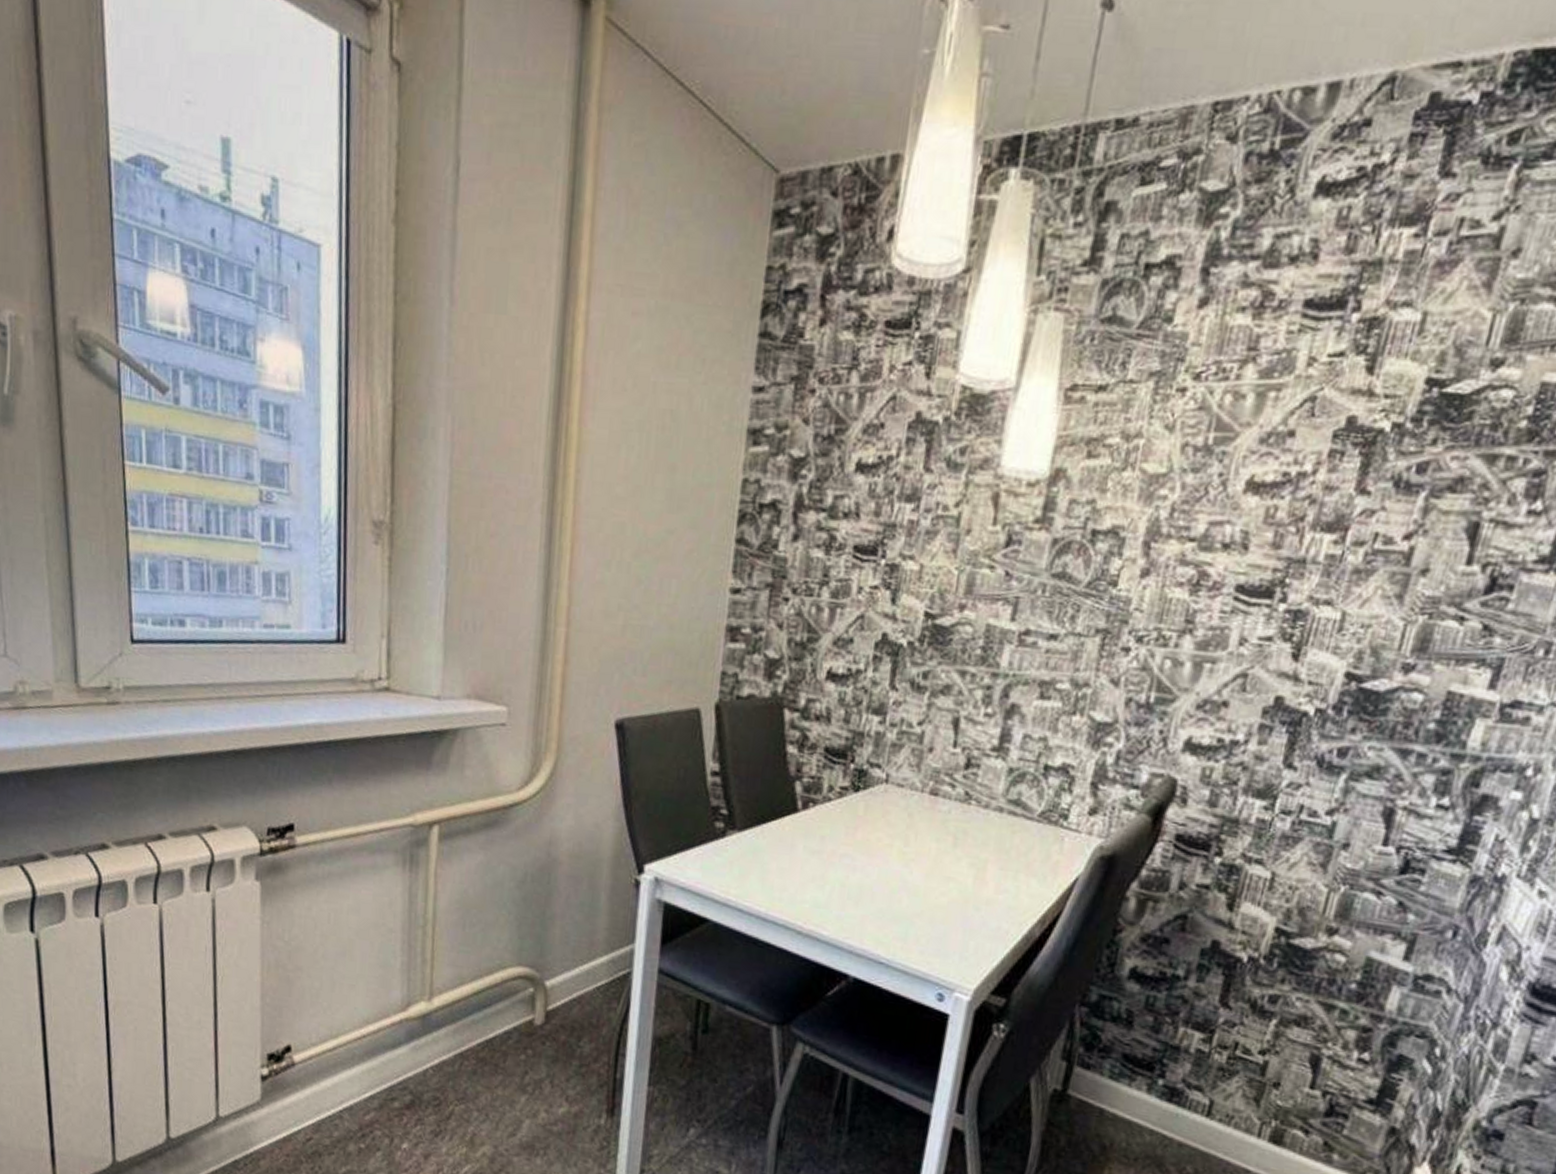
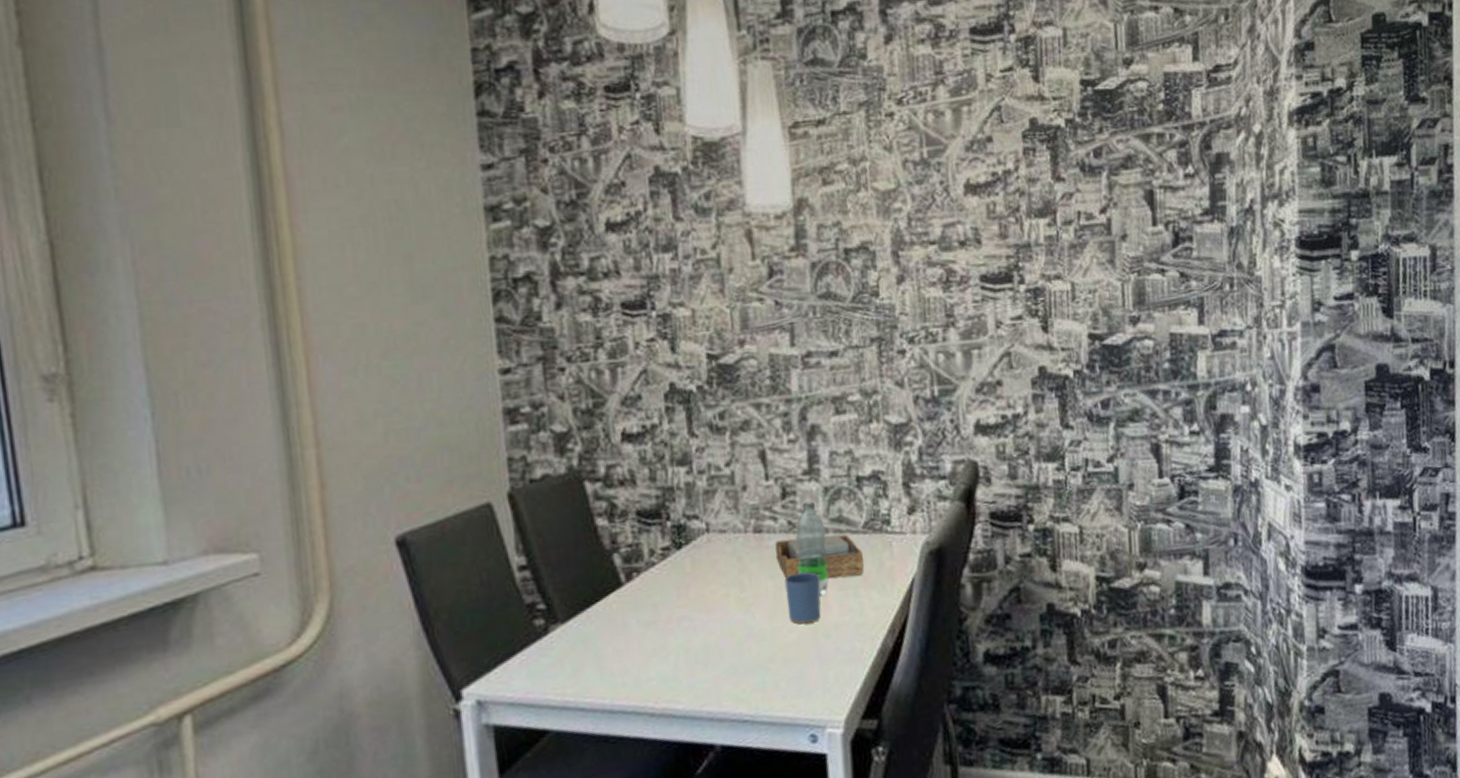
mug: none [944,841,984,893] -> present [784,571,821,625]
napkin holder: none [945,807,1033,861] -> present [775,534,864,579]
bottle: none [963,777,1001,871] -> present [795,501,829,597]

